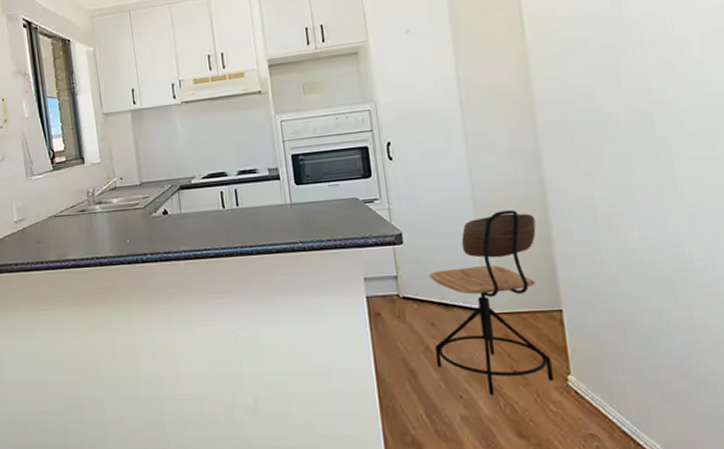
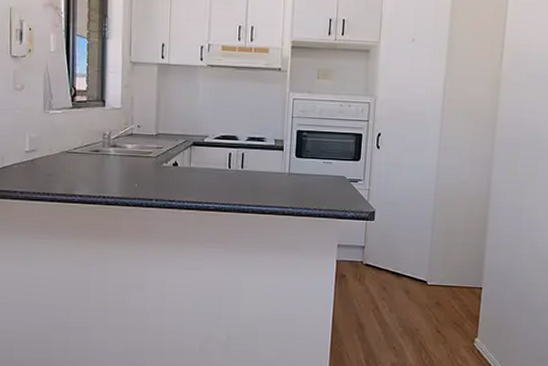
chair: present [428,210,554,395] -> none [381,204,478,349]

